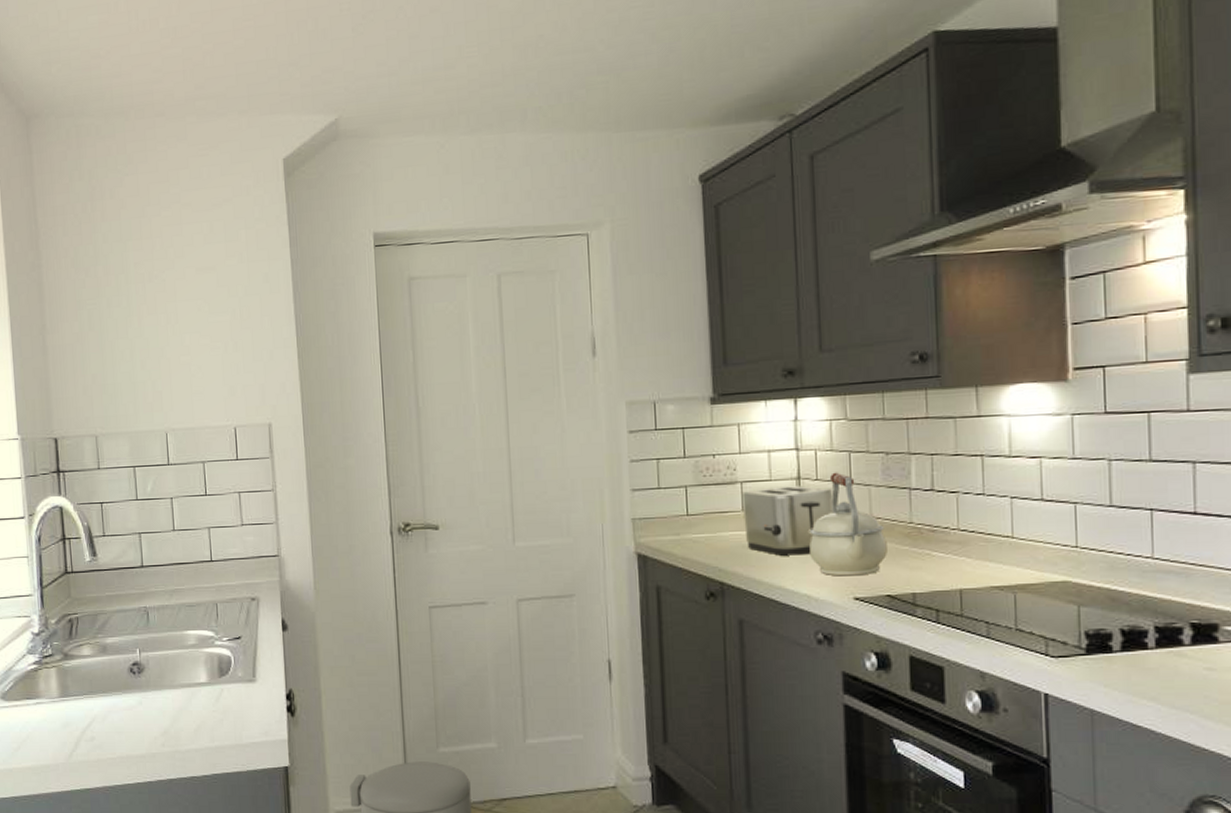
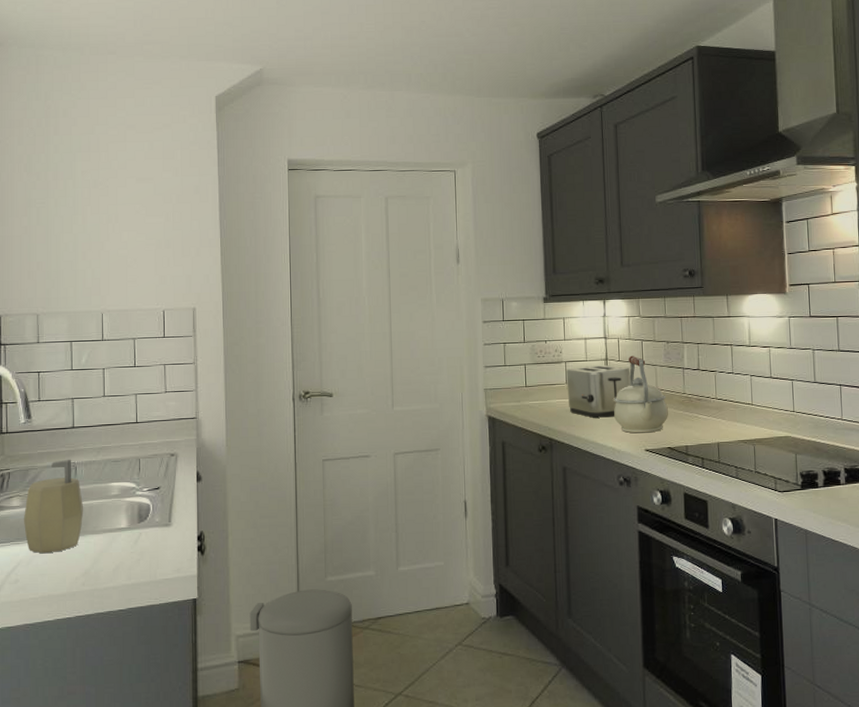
soap dispenser: none [96,603,159,709] -> present [24,459,84,554]

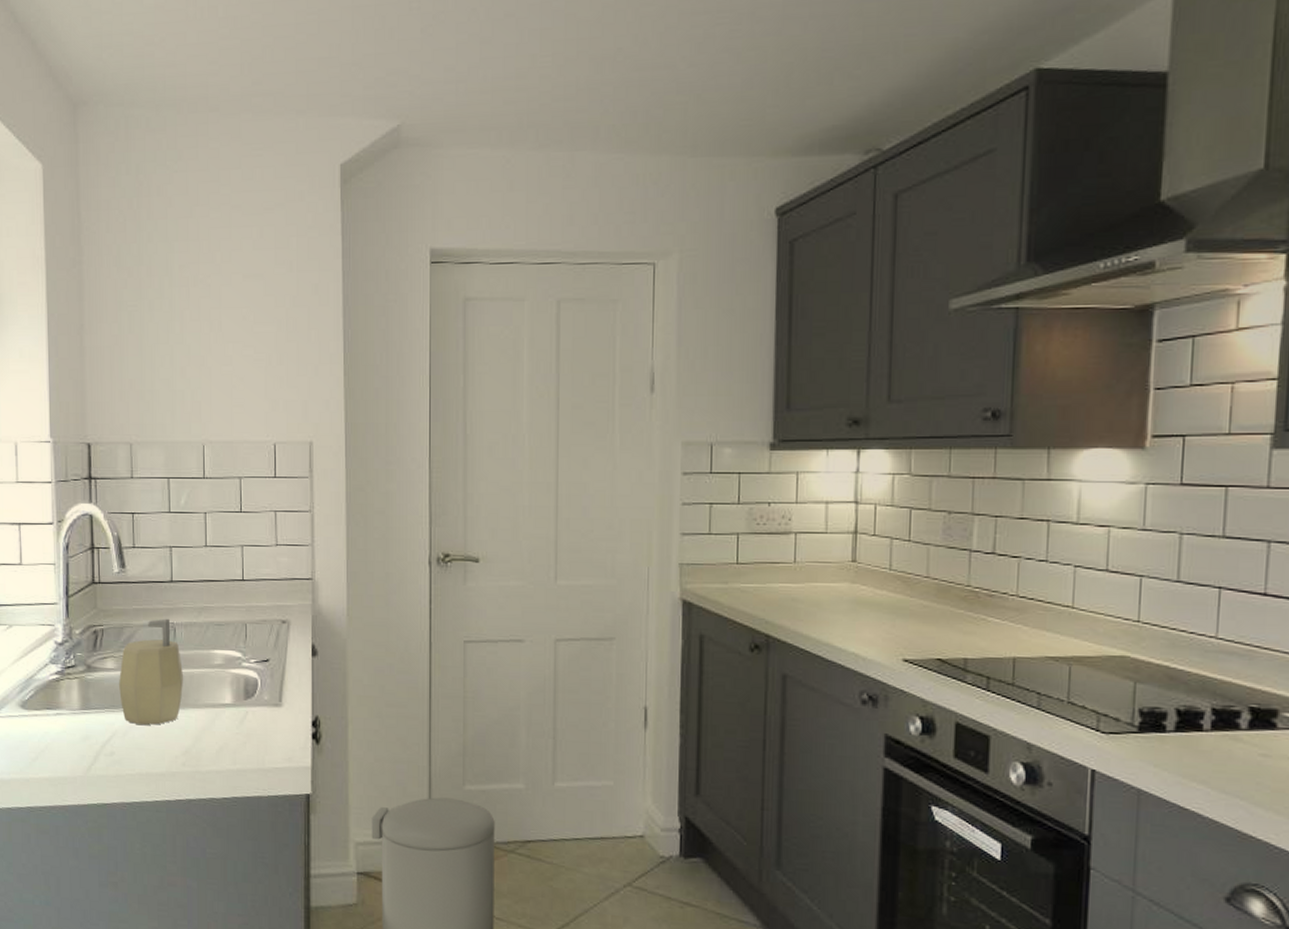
toaster: present [565,364,631,418] -> none [794,539,890,612]
kettle: present [614,355,668,434] -> none [861,529,942,637]

